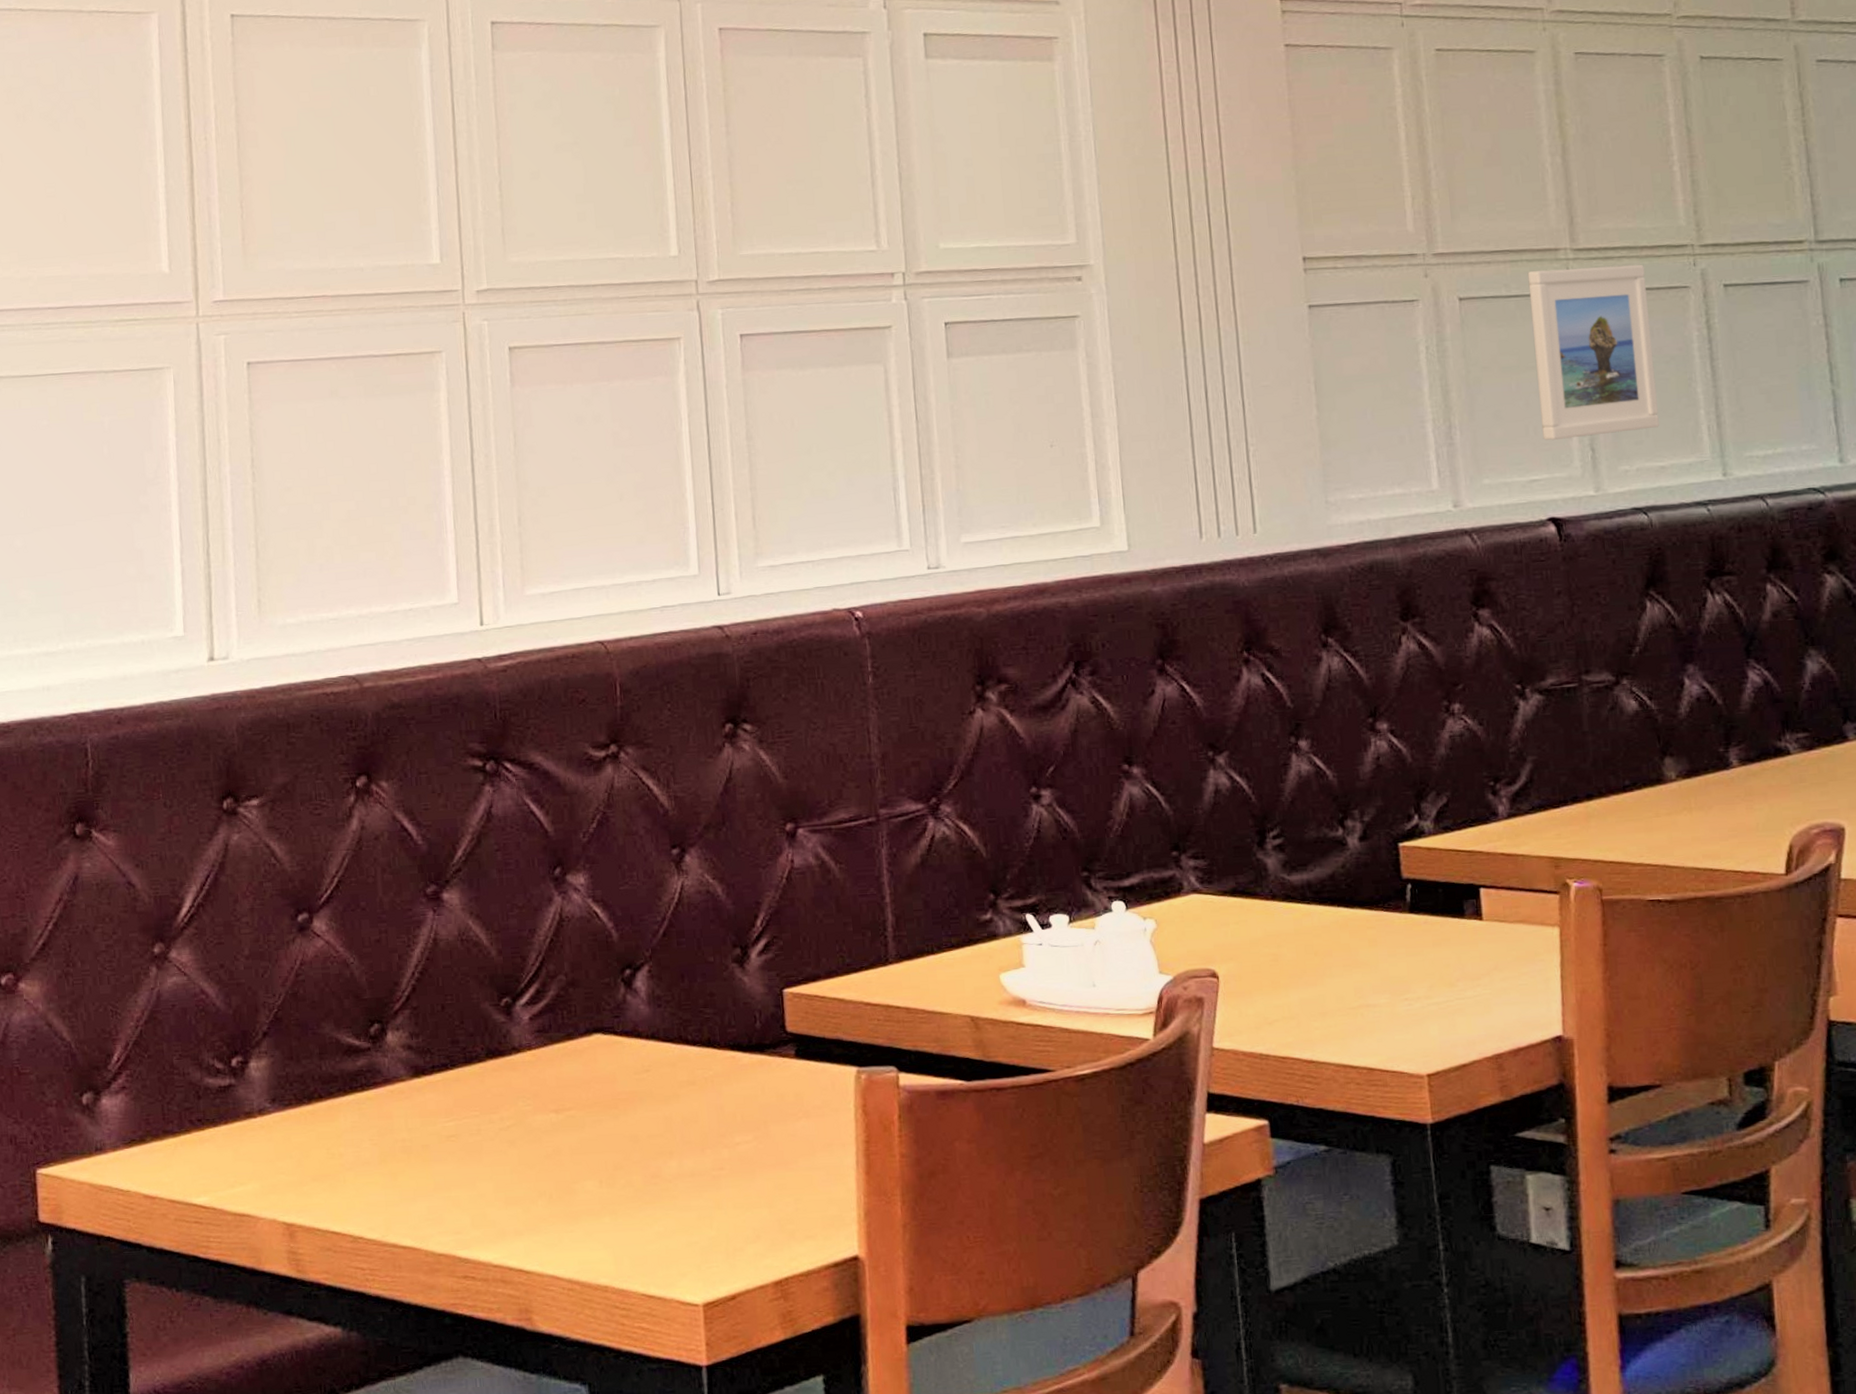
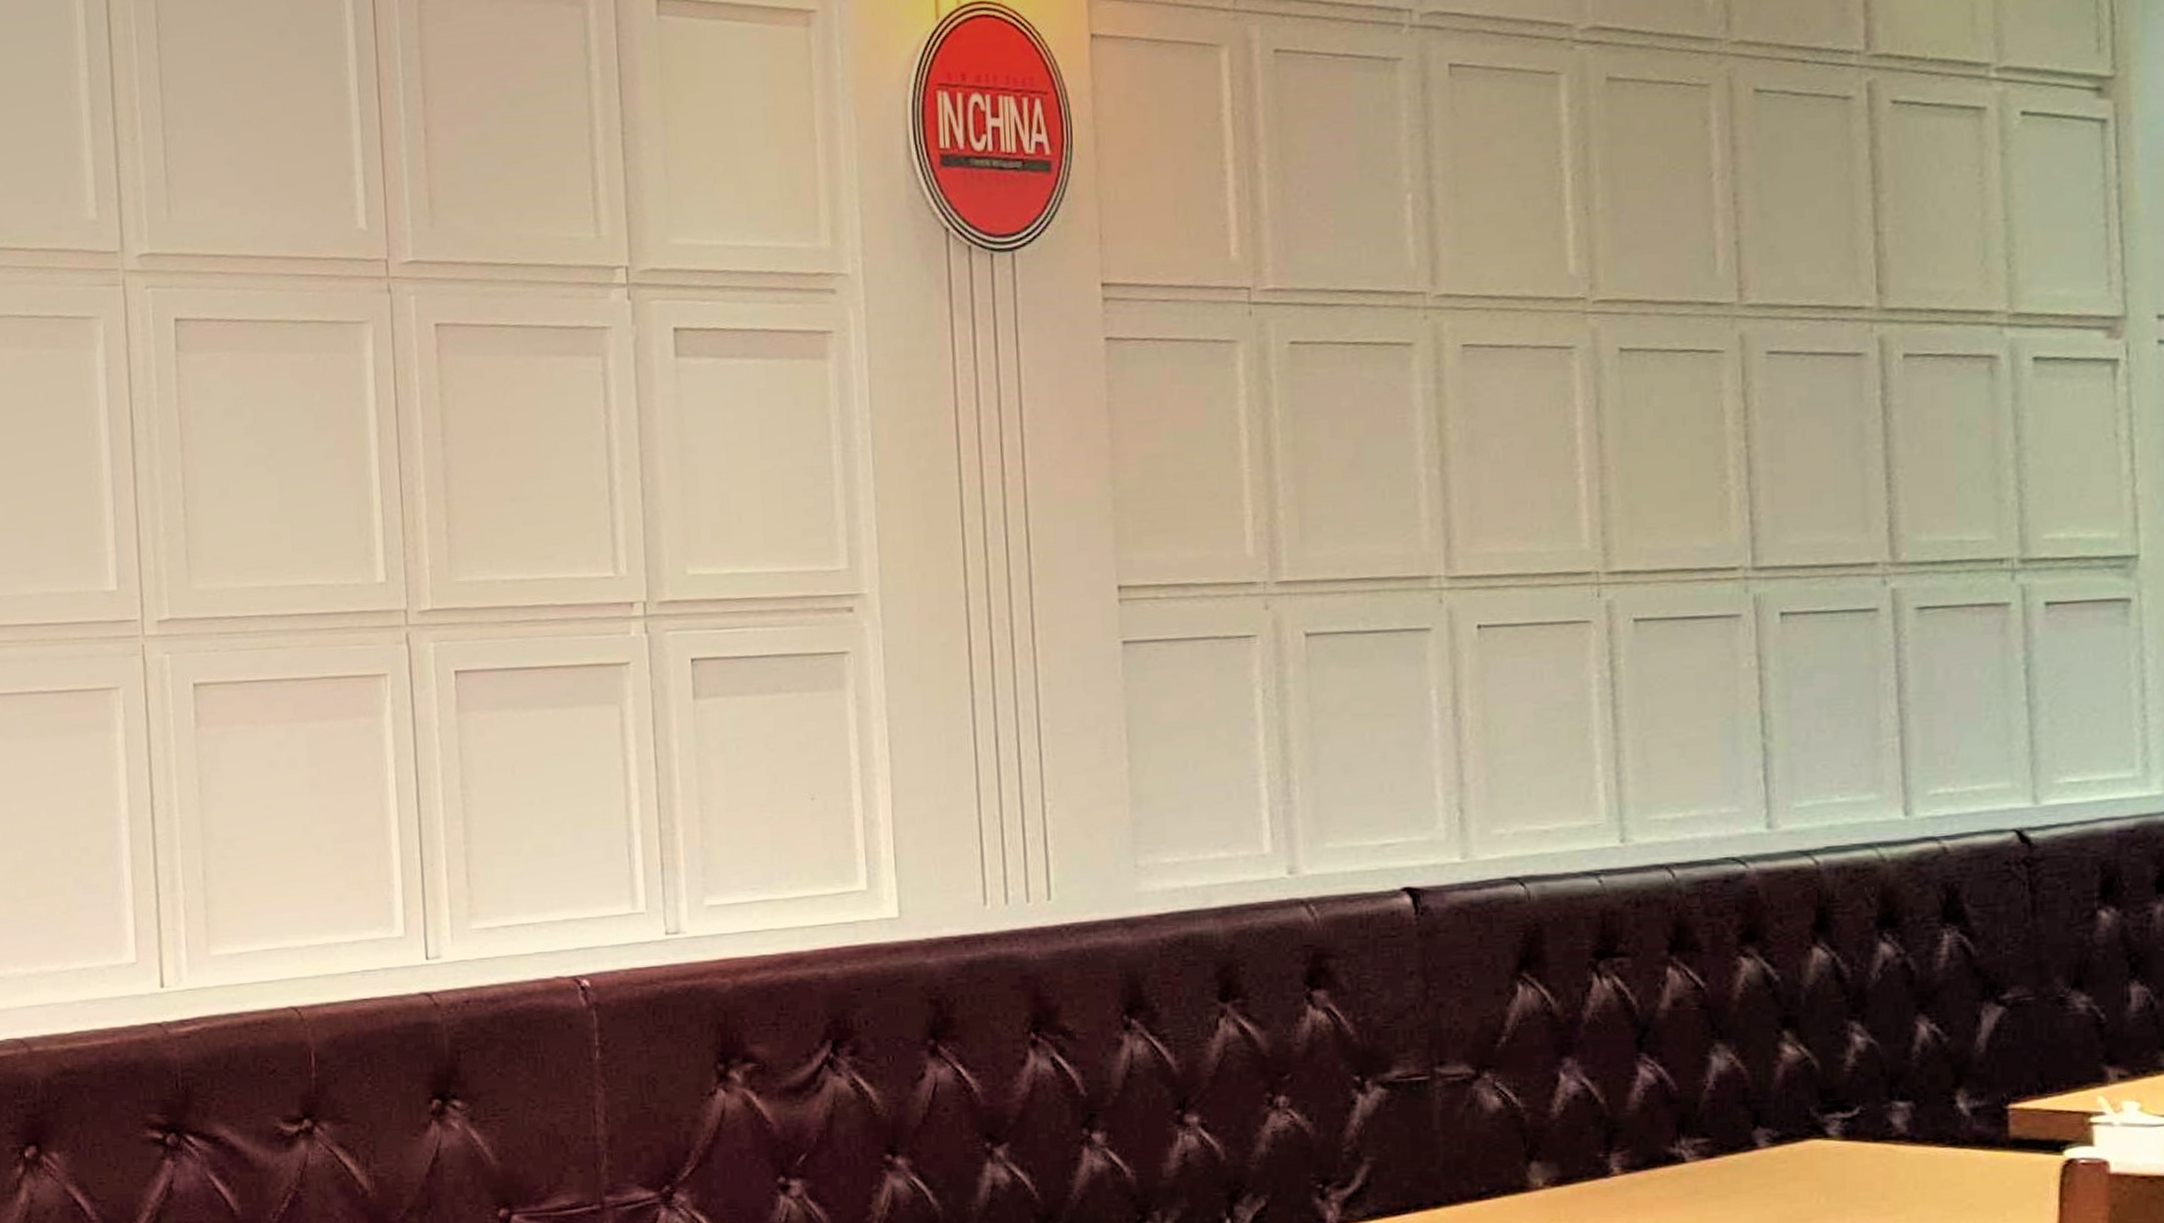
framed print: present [1527,264,1659,440] -> none [1391,595,1544,799]

